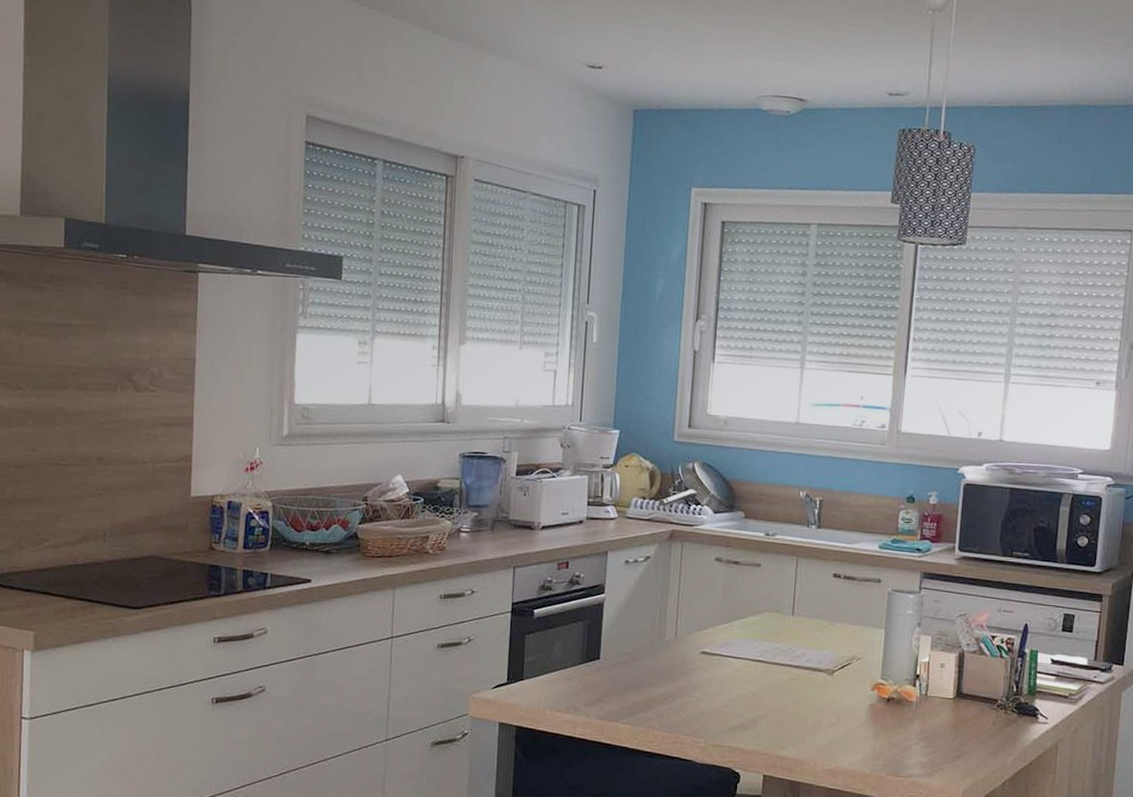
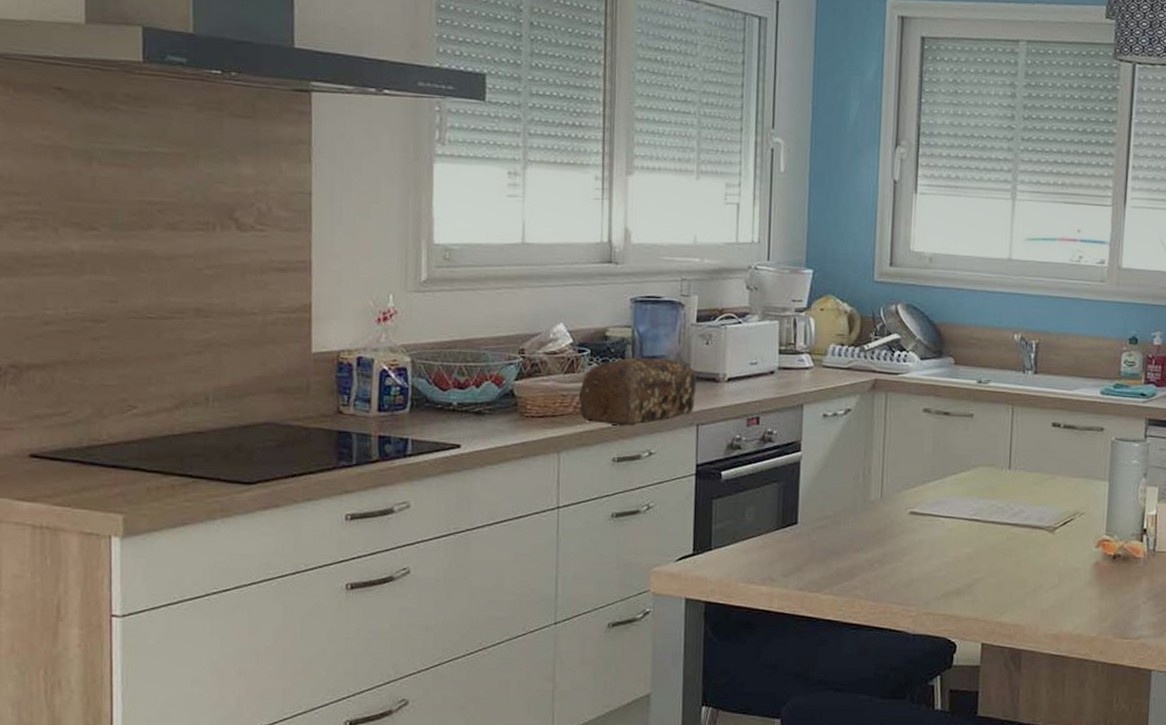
bread loaf: none [412,506,515,567] -> present [578,357,697,426]

